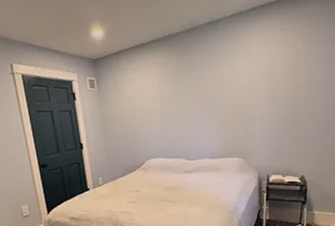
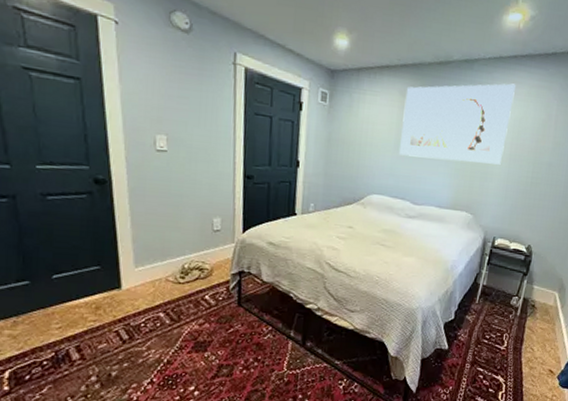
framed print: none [161,33,261,120] -> present [399,83,516,165]

